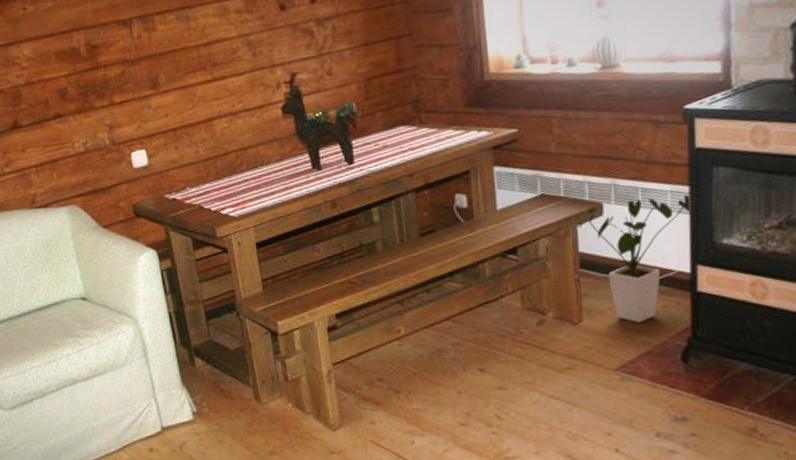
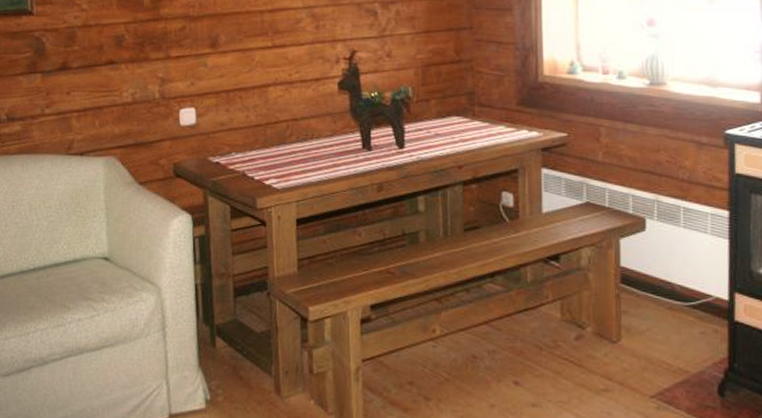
house plant: present [578,194,693,323] -> none [621,218,732,349]

